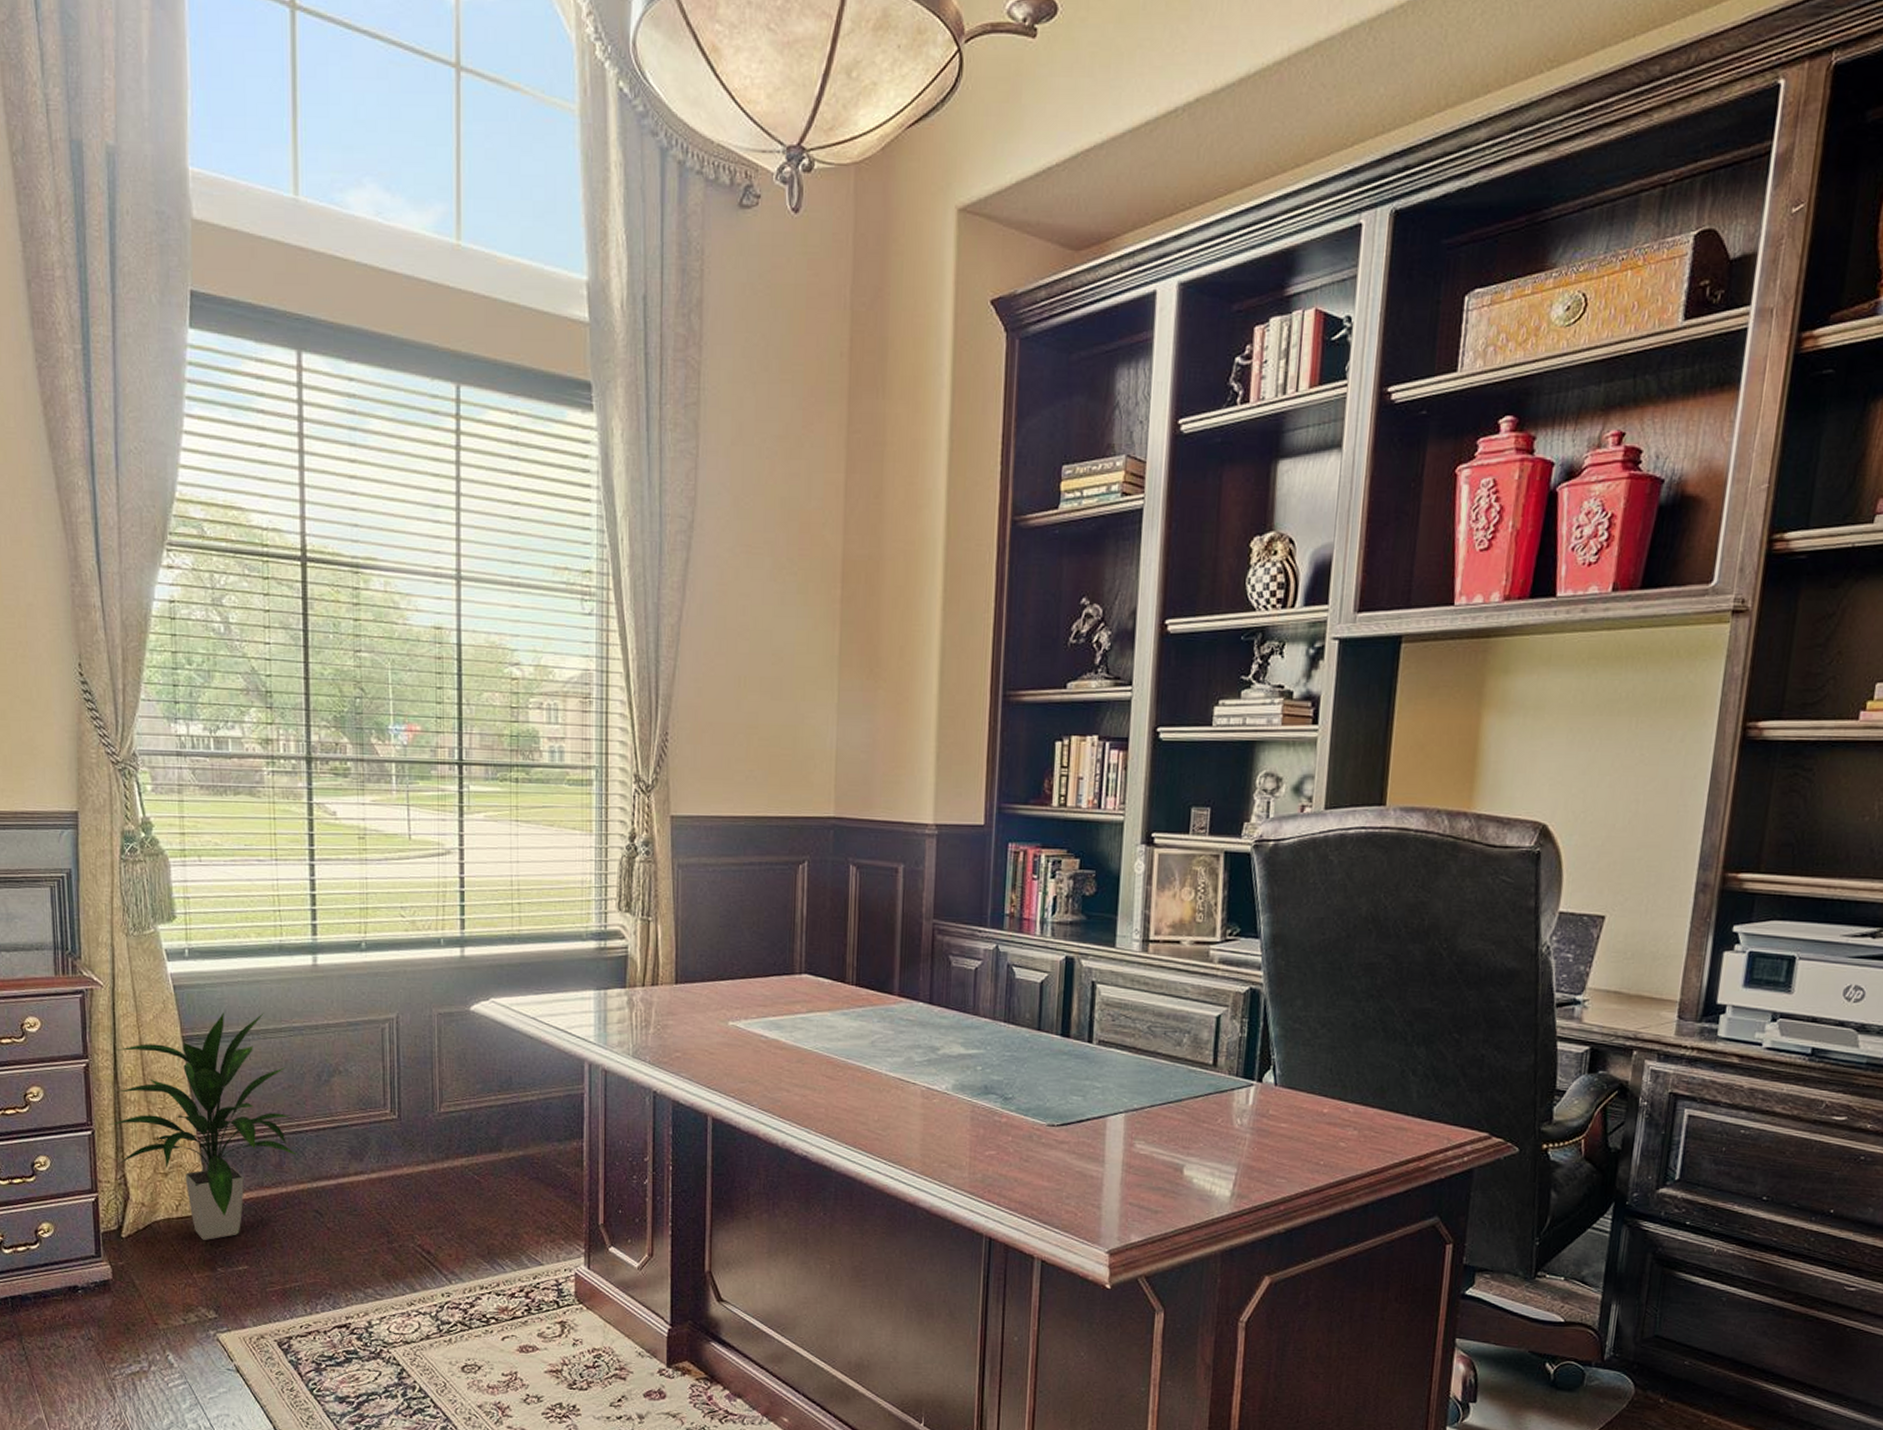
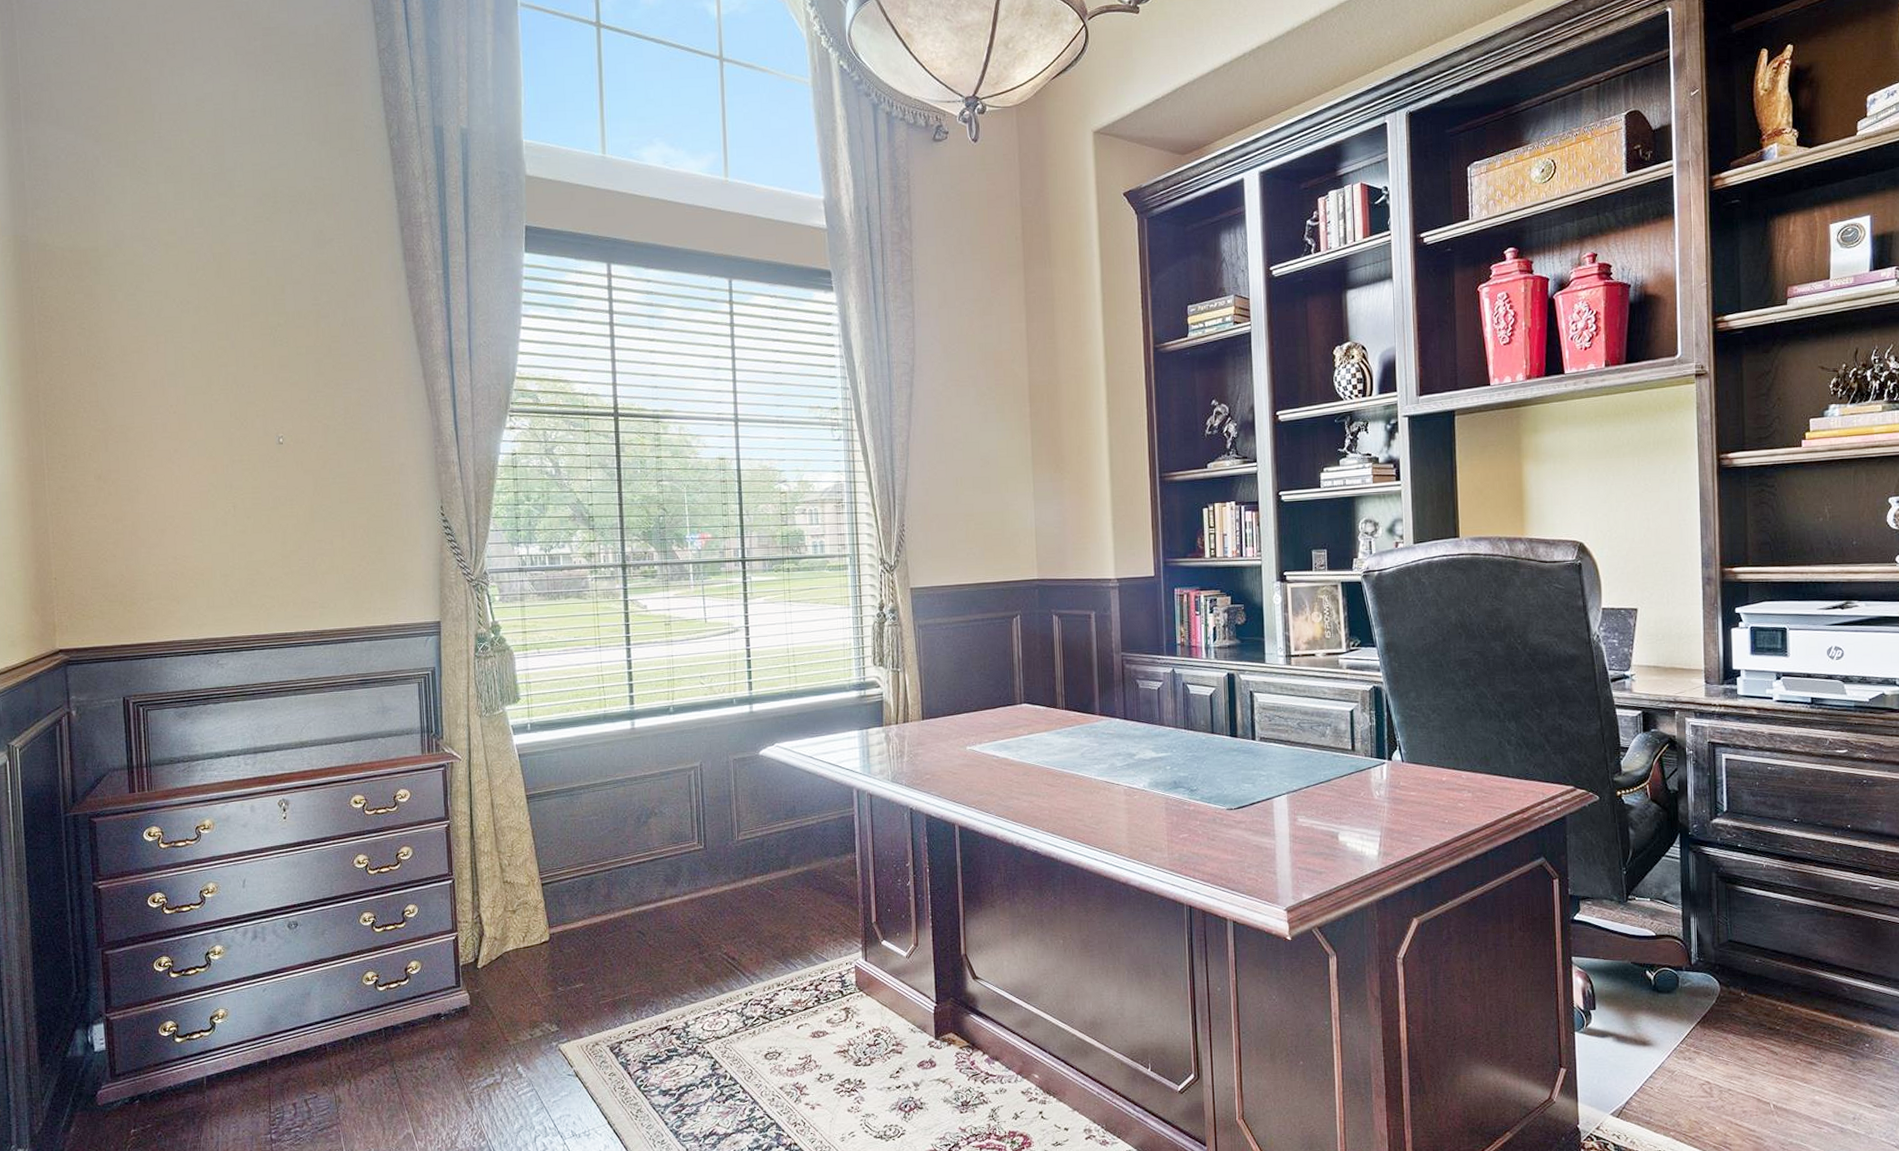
indoor plant: present [109,1012,297,1240] -> none [467,770,622,964]

